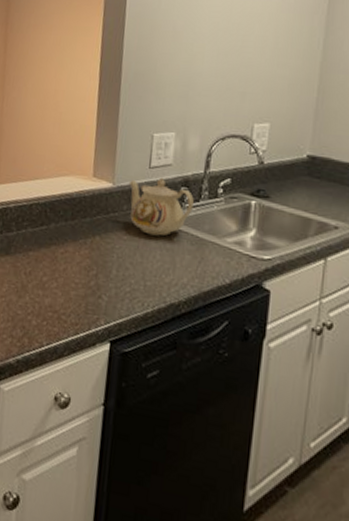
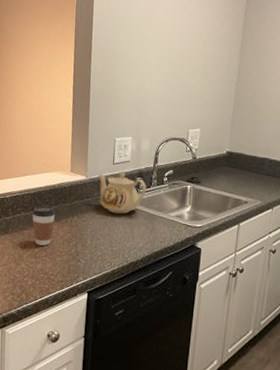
coffee cup: none [41,220,72,274] -> present [32,205,56,246]

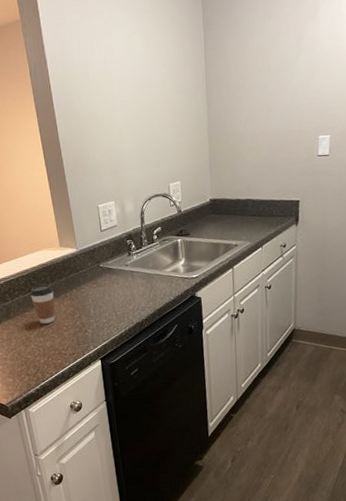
teapot: present [97,171,146,214] -> none [88,236,139,280]

